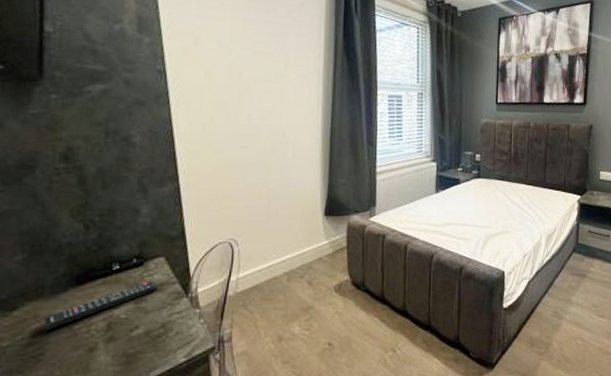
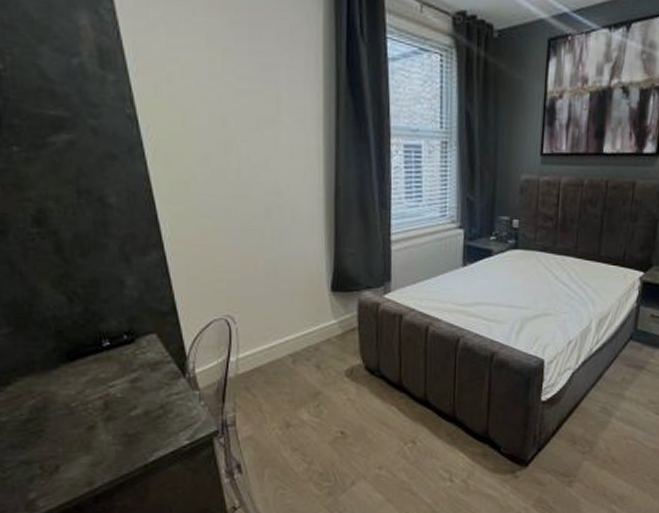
remote control: present [44,282,158,330] -> none [40,360,152,407]

